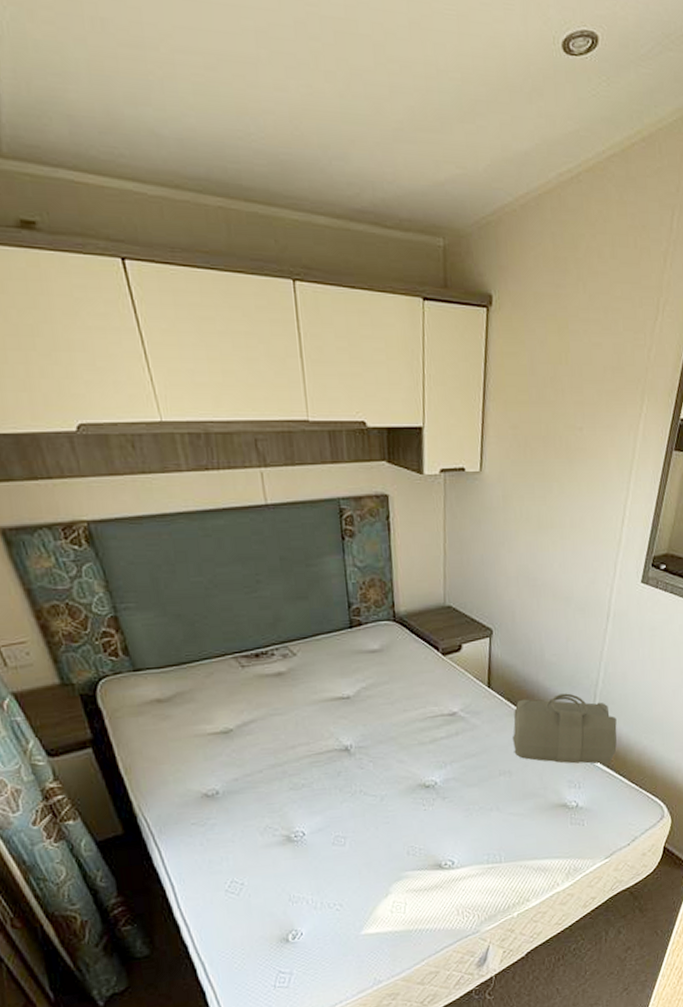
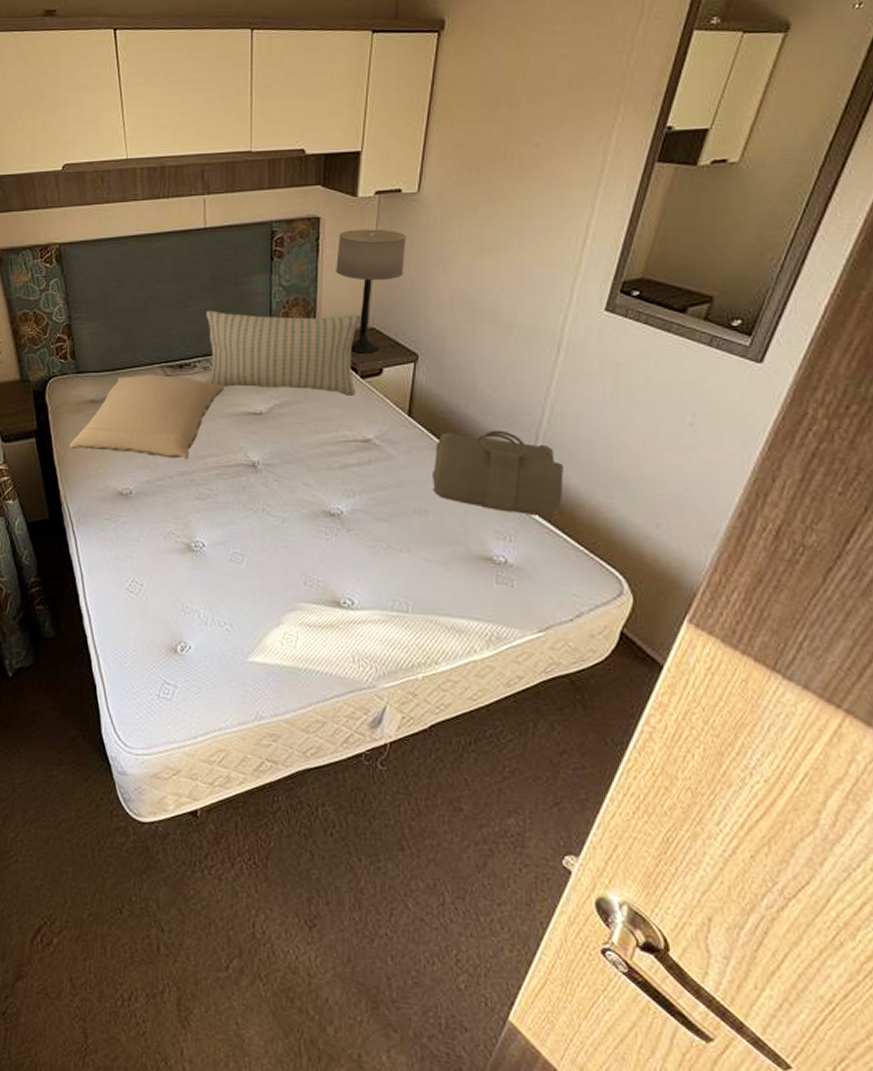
pillow: none [136,666,308,755] -> present [69,374,225,459]
pillow: none [278,594,439,674] -> present [206,310,361,396]
table lamp: none [408,508,473,632] -> present [336,229,407,354]

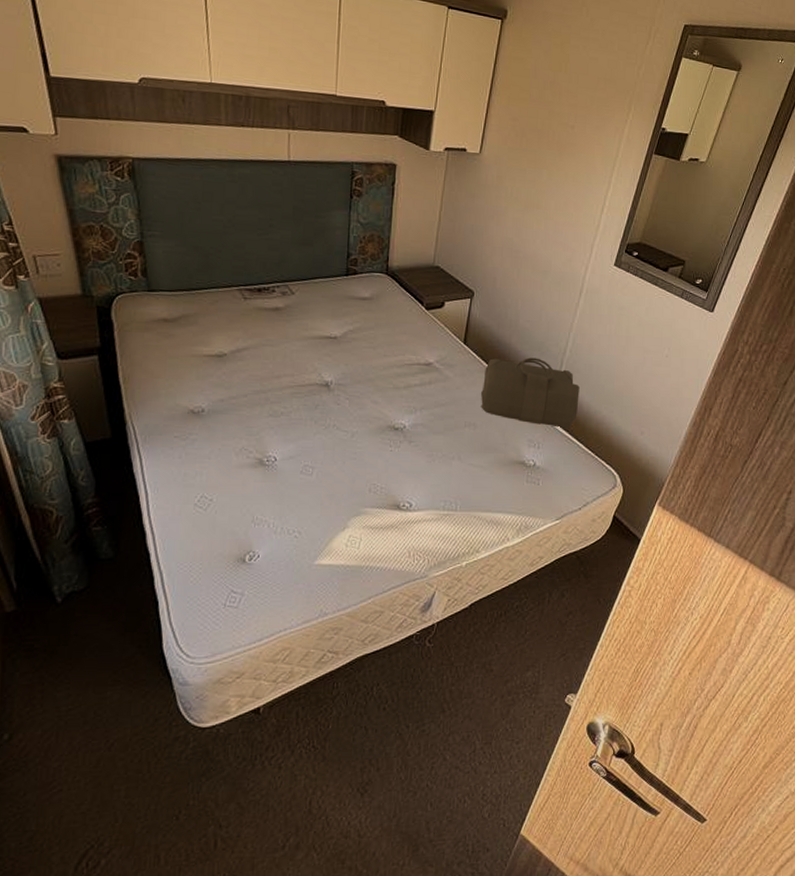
pillow: present [69,374,225,459] -> none [136,296,302,378]
pillow: present [206,310,361,396] -> none [286,239,428,325]
table lamp: present [336,229,407,354] -> none [408,179,469,289]

